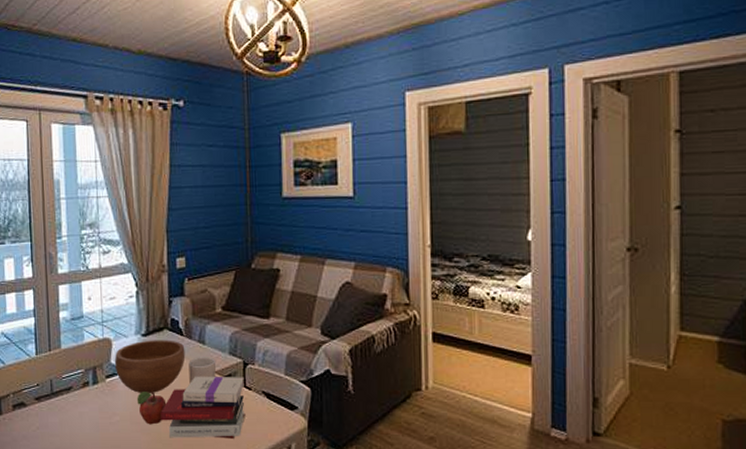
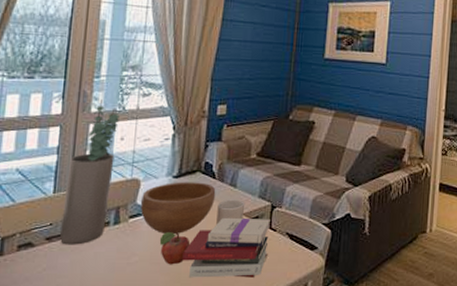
vase: none [45,260,86,405] -> present [59,99,119,245]

